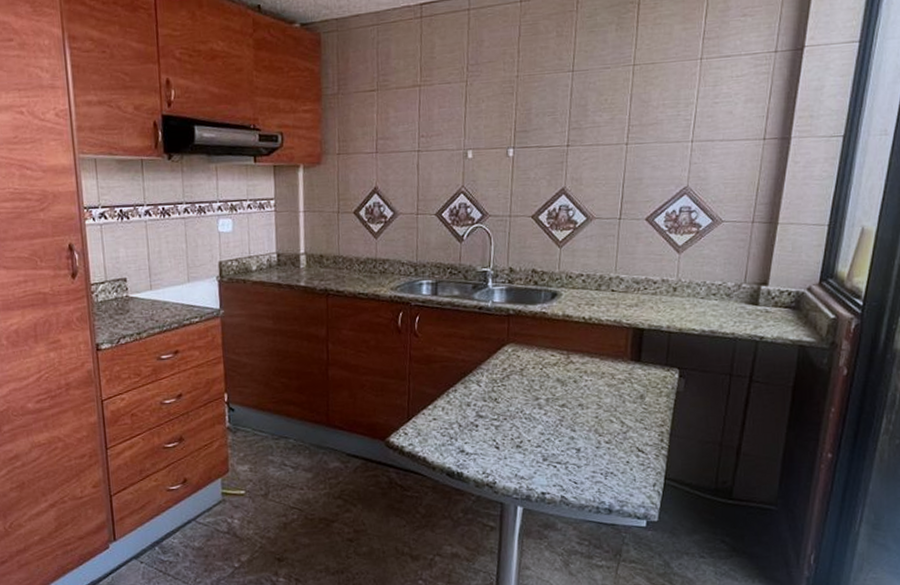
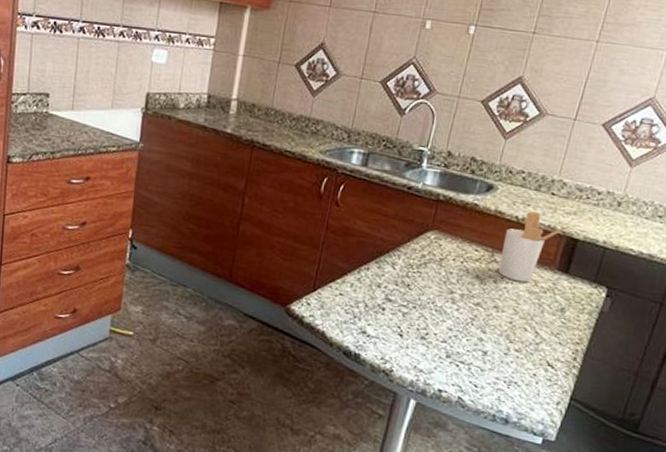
utensil holder: none [576,310,635,378] -> present [498,211,571,283]

